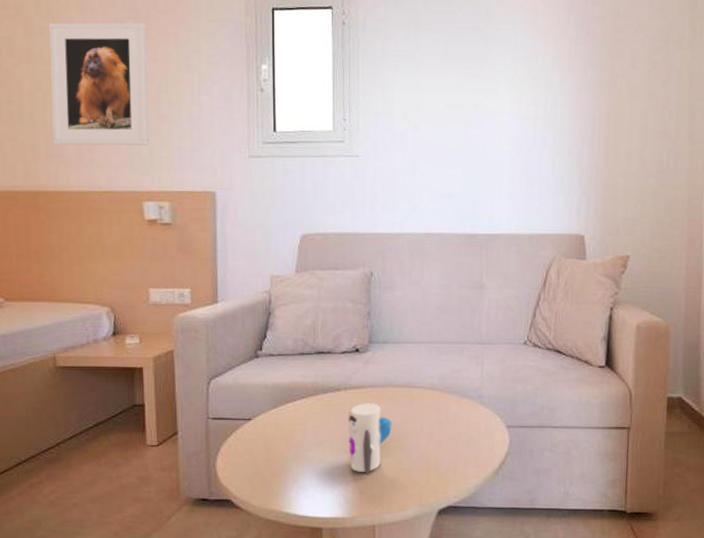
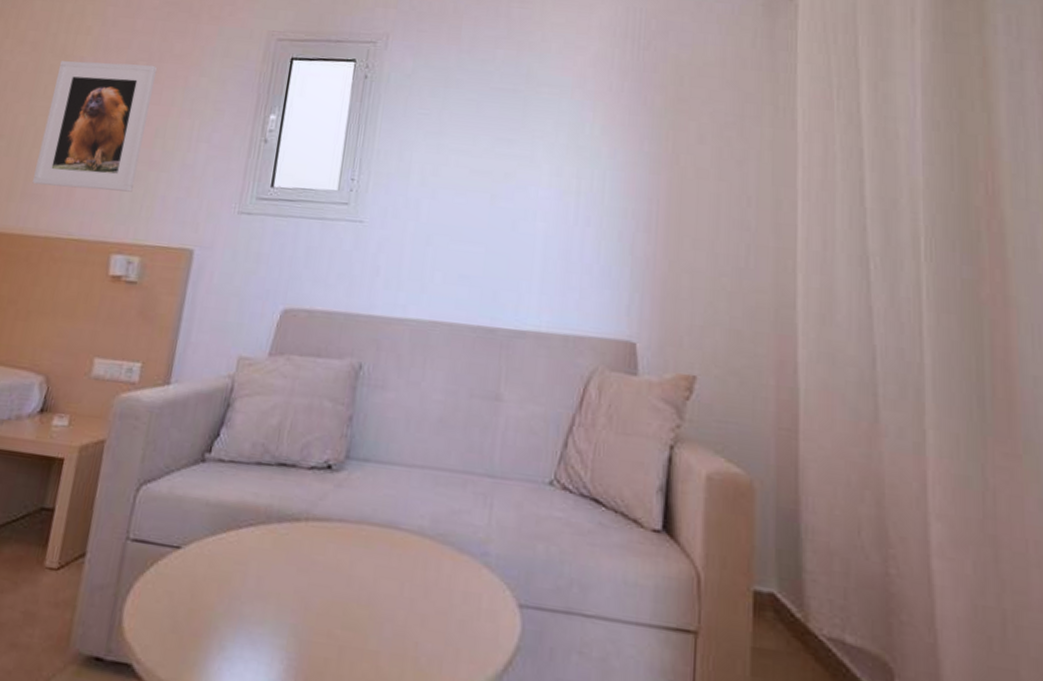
toy: present [348,403,392,475] -> none [296,543,362,655]

